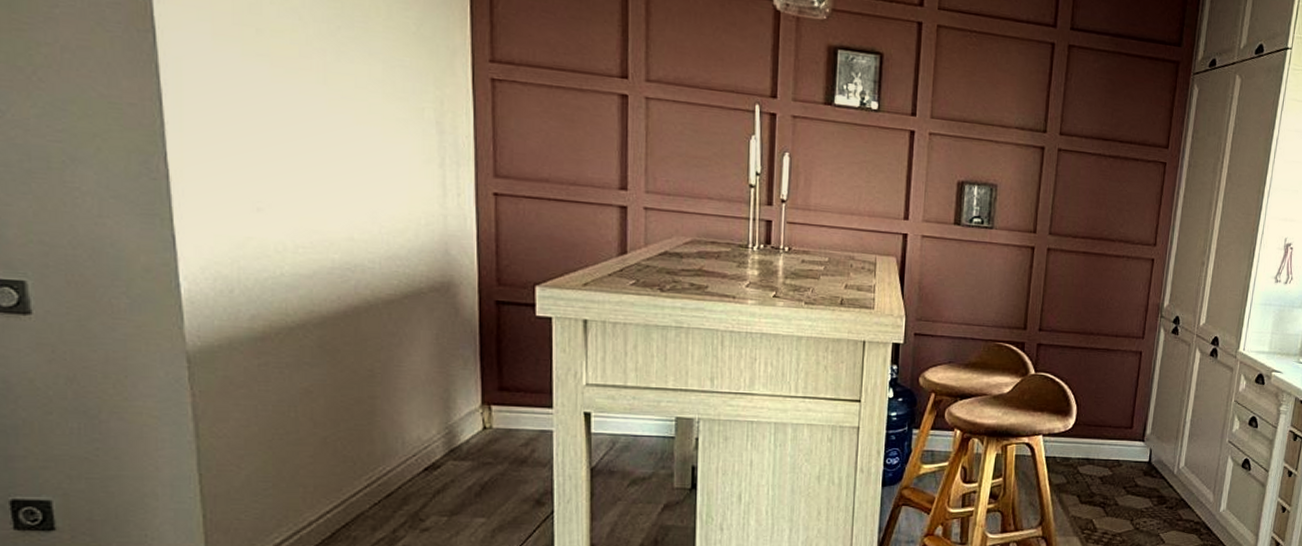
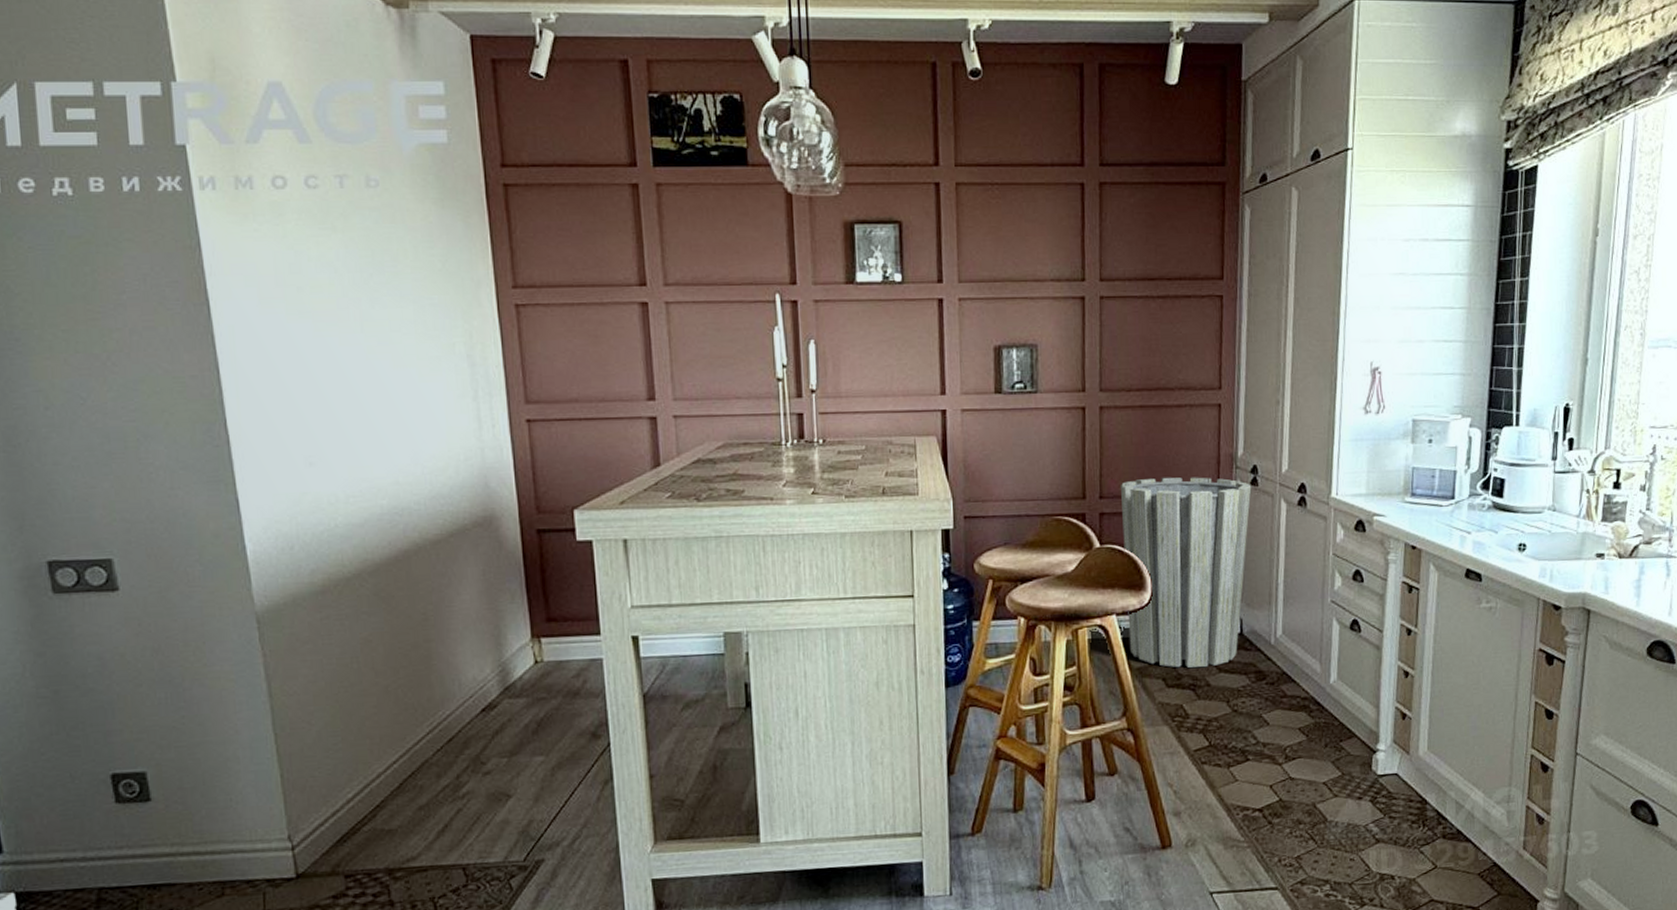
trash can: none [1051,317,1173,489] -> present [1120,477,1252,668]

